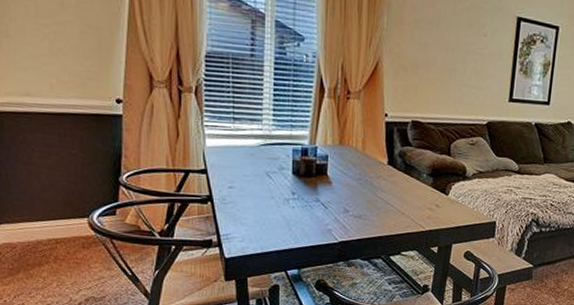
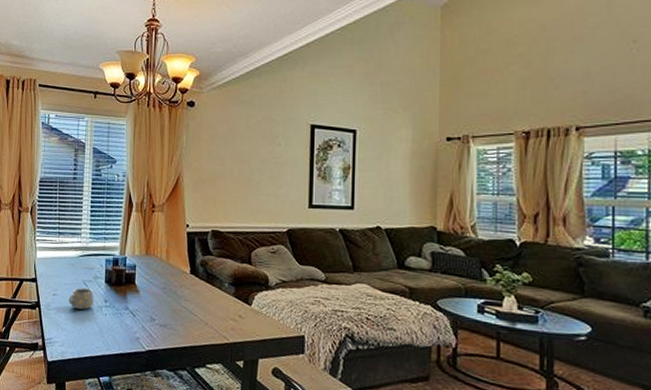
mug: none [249,180,279,203] -> present [69,288,94,310]

